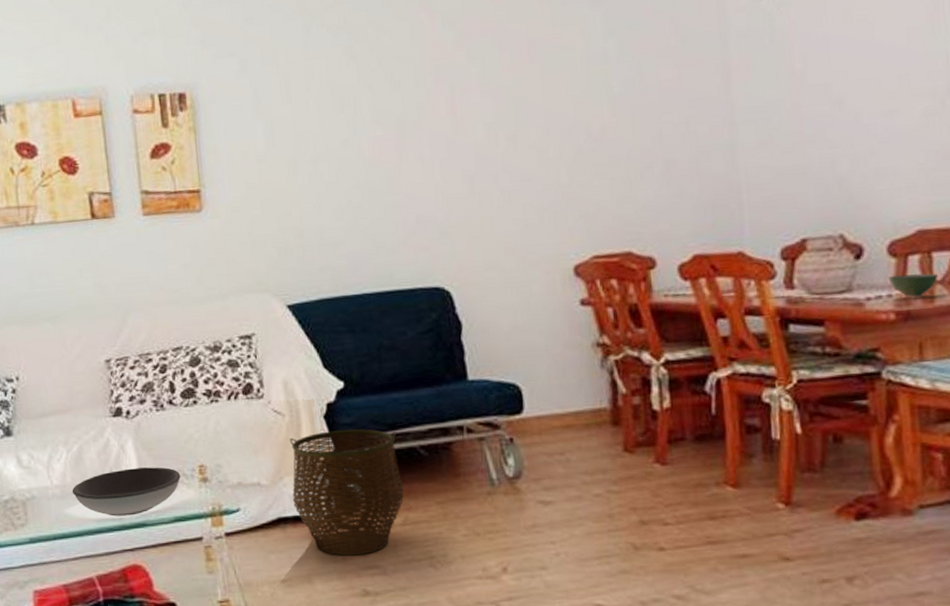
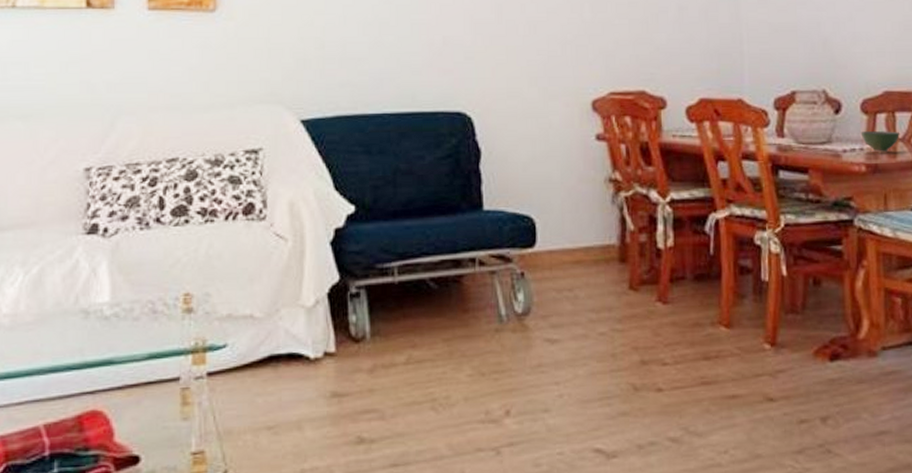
decorative bowl: present [72,467,181,517] -> none [24,294,161,352]
basket: present [289,429,404,556] -> none [289,258,410,399]

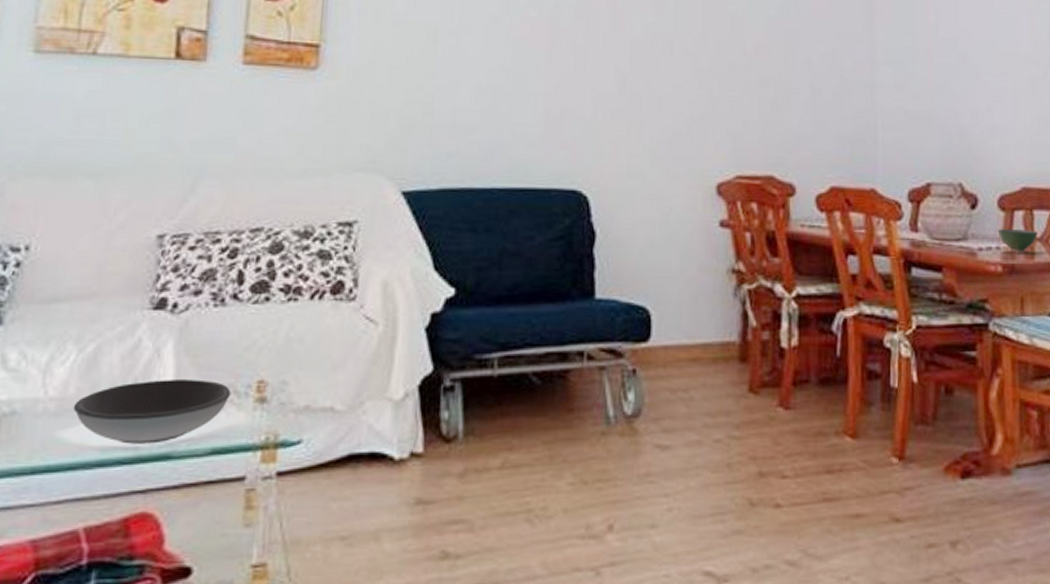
decorative bowl: none [24,294,161,352] -> present [73,379,231,444]

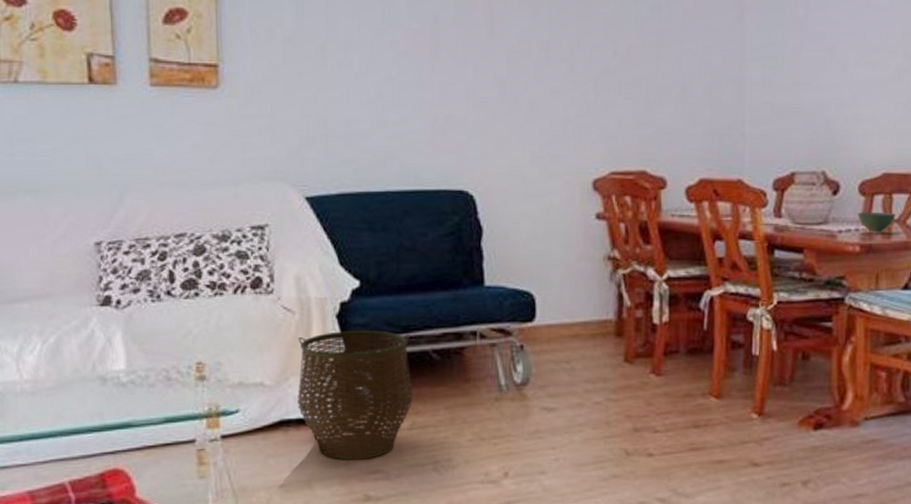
decorative bowl: present [73,379,231,444] -> none [45,363,175,416]
basket: none [371,347,508,506] -> present [297,330,414,460]

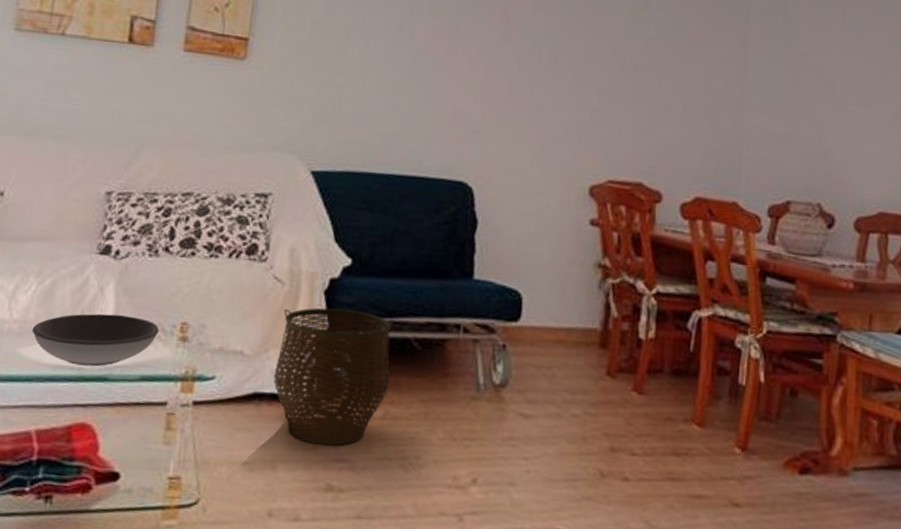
decorative bowl: none [45,363,175,416] -> present [31,313,159,367]
bowl: present [857,212,895,234] -> none [851,249,891,273]

